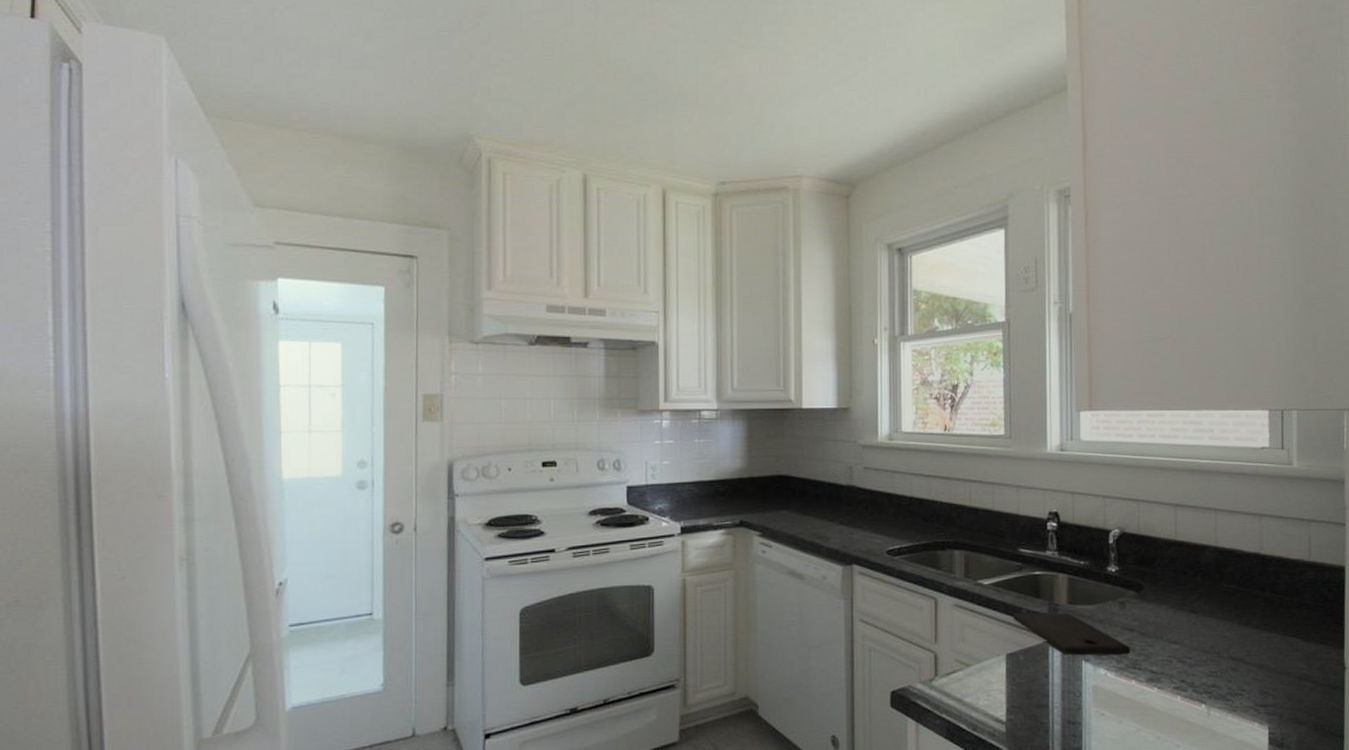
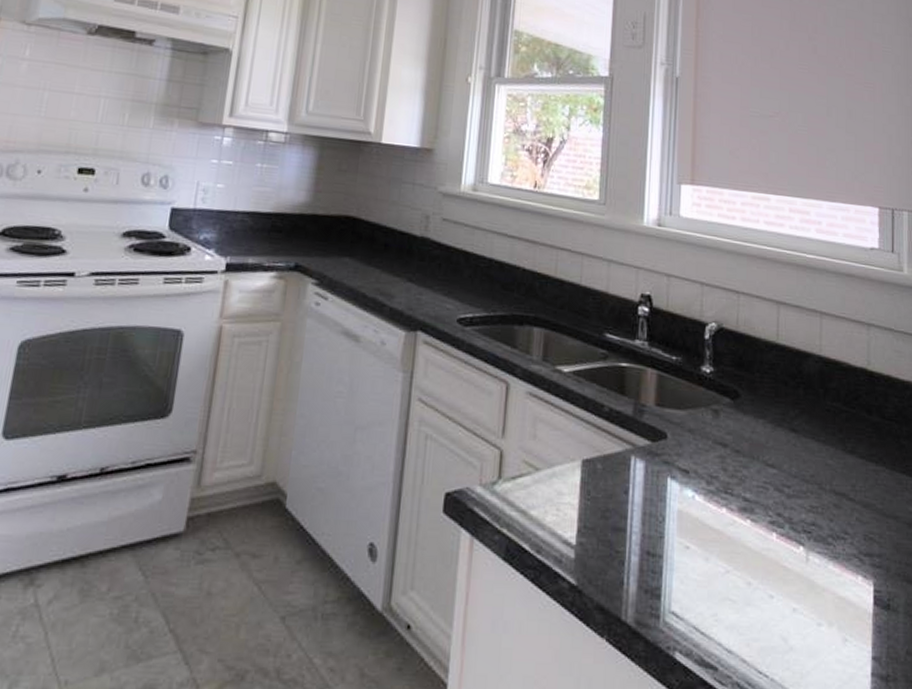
cutting board: present [1013,612,1131,656] -> none [593,409,723,476]

